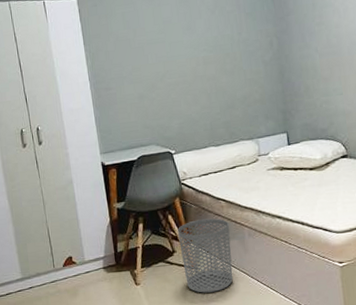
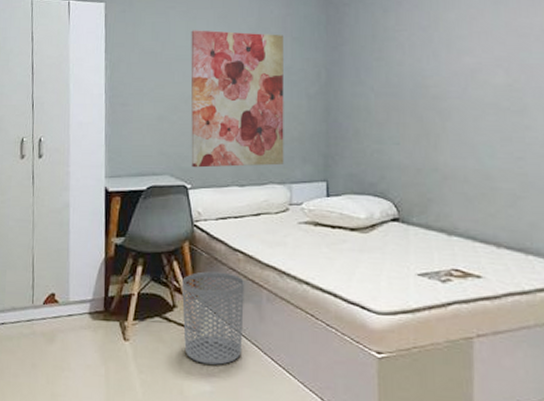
wall art: none [158,11,251,136] -> present [190,30,284,168]

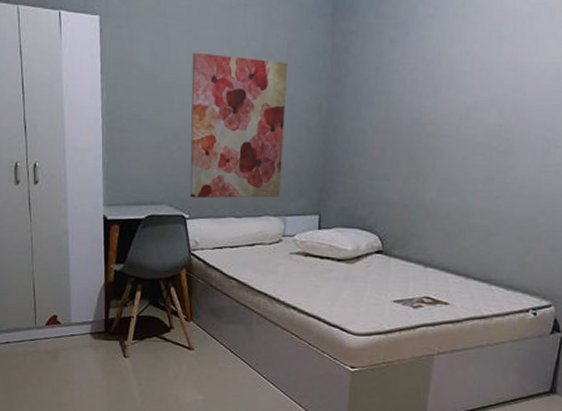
waste bin: present [182,271,244,365] -> none [178,297,237,378]

